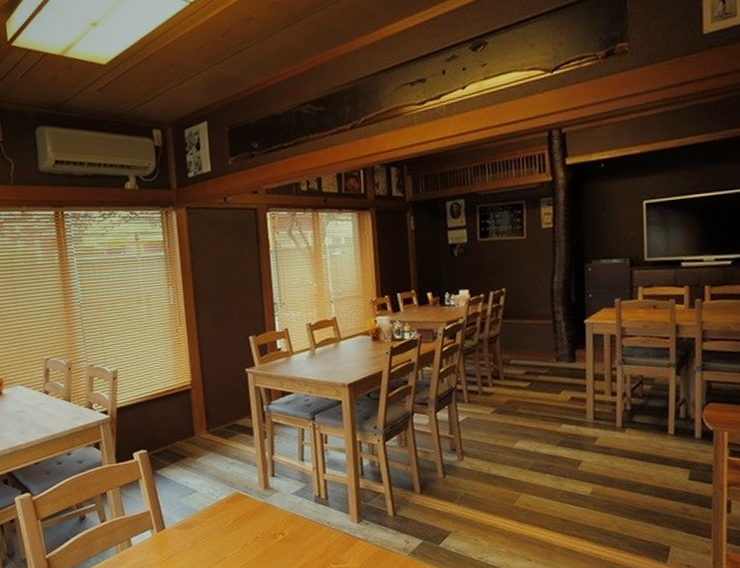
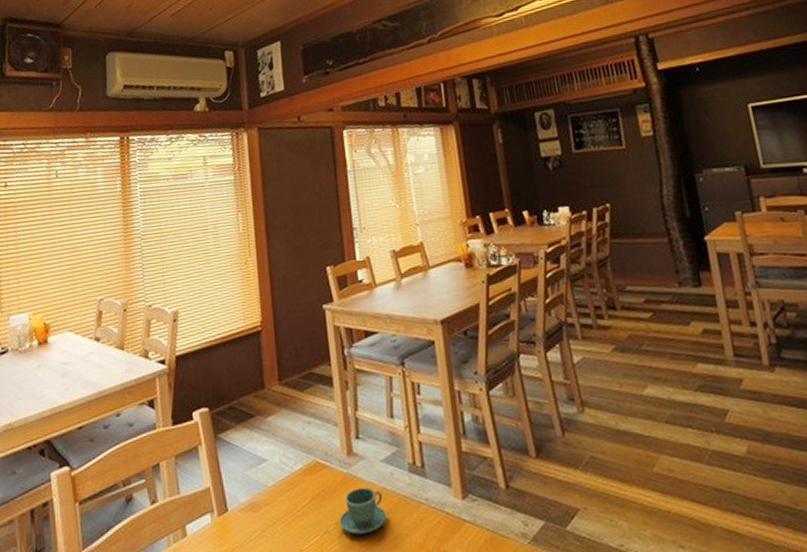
teacup: none [256,513,295,547] -> present [339,487,387,535]

